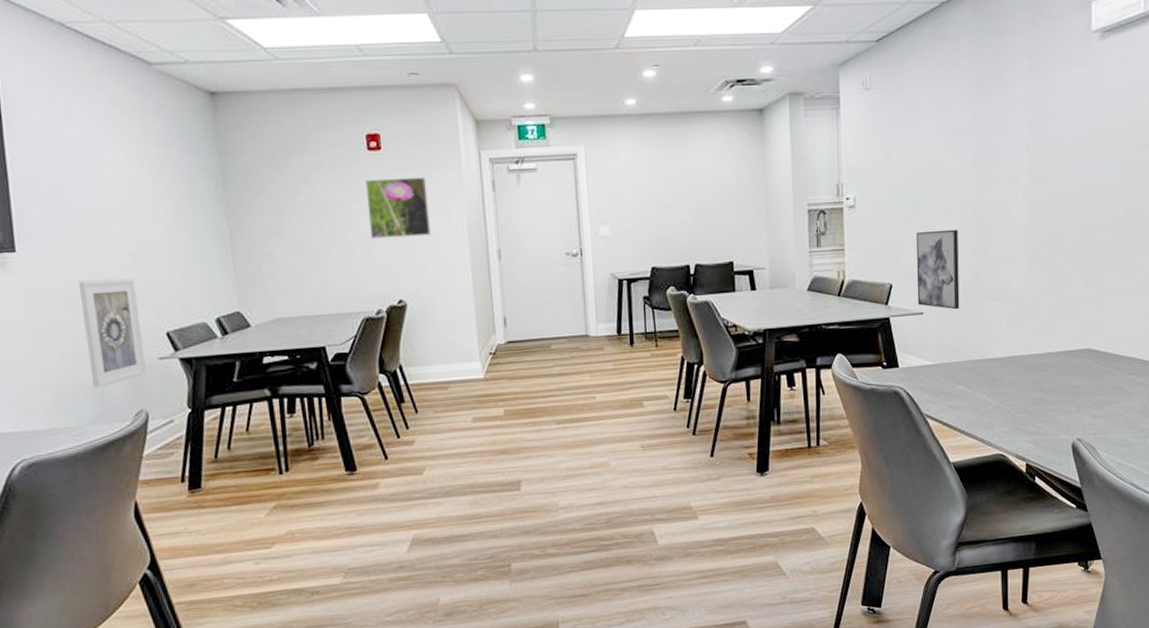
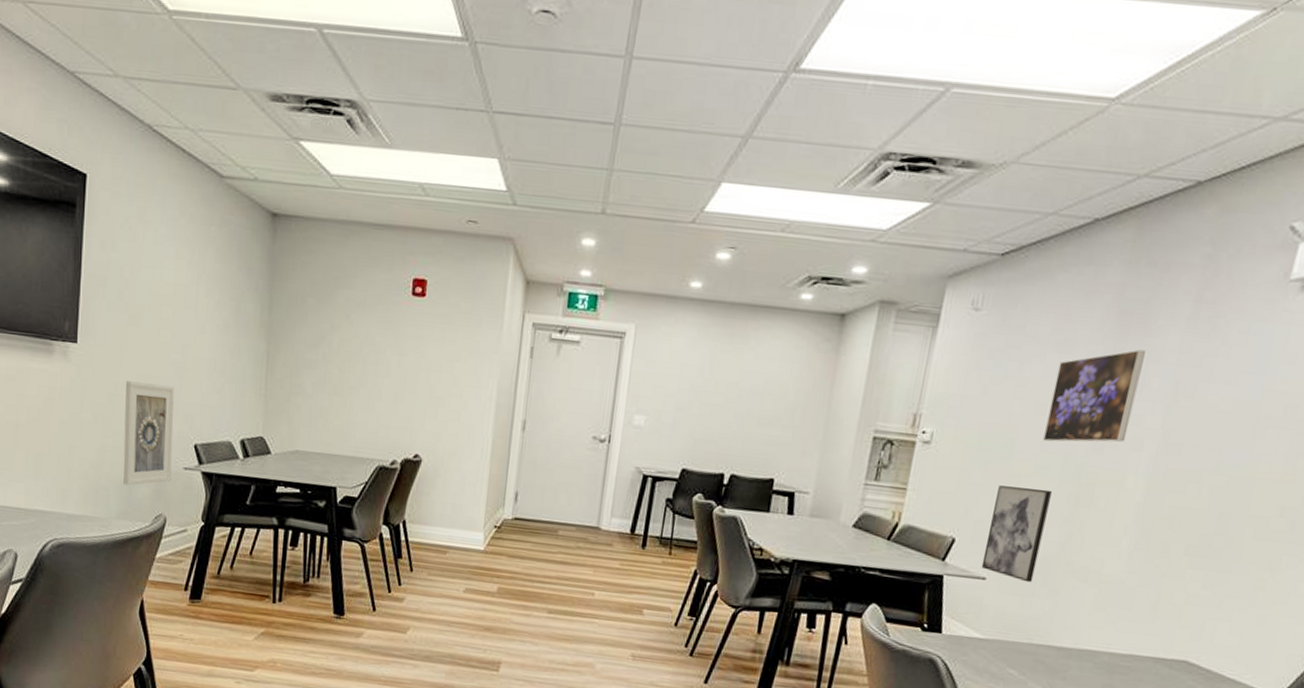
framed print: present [365,176,431,239] -> none [399,325,465,394]
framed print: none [940,103,1003,189] -> present [1043,349,1146,443]

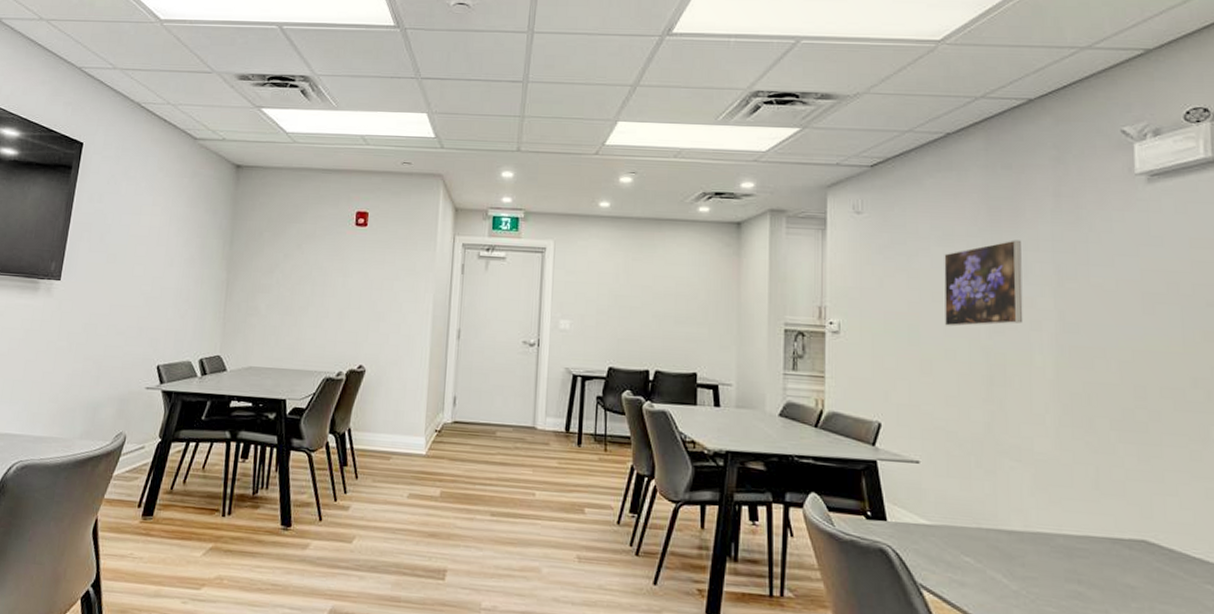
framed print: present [123,381,174,486] -> none [89,311,143,407]
wall art: present [981,485,1052,583] -> none [912,369,967,464]

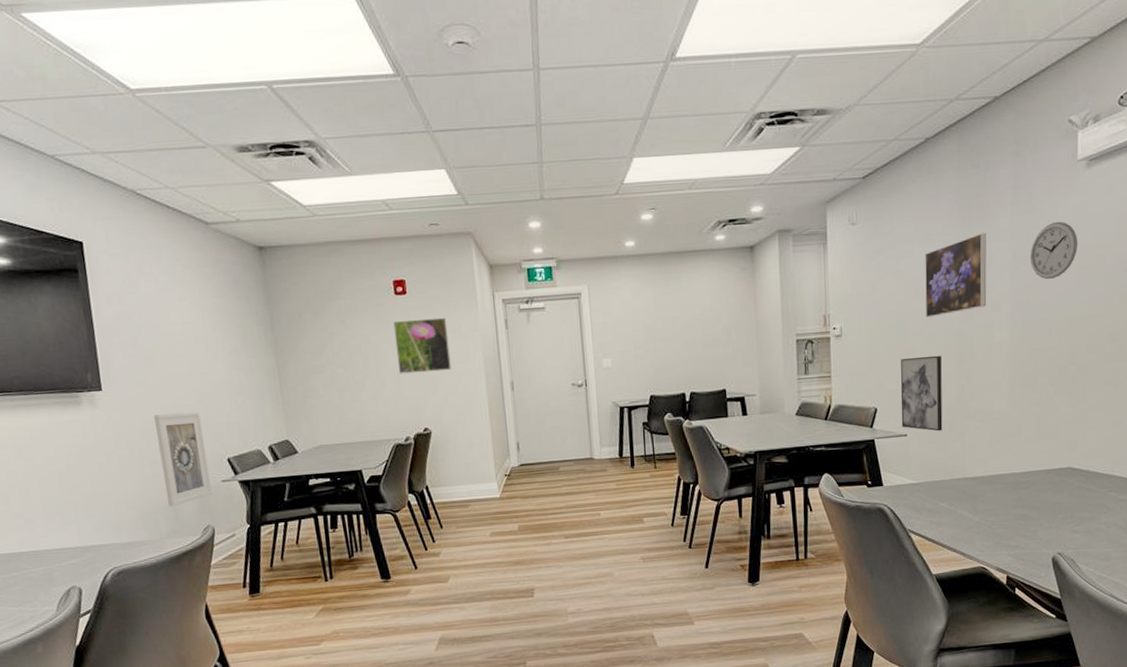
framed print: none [89,311,143,407] -> present [154,411,212,507]
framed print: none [344,251,402,309] -> present [393,317,452,374]
wall art: none [912,369,967,464] -> present [901,355,943,432]
wall clock: none [1077,237,1142,303] -> present [1029,221,1078,280]

